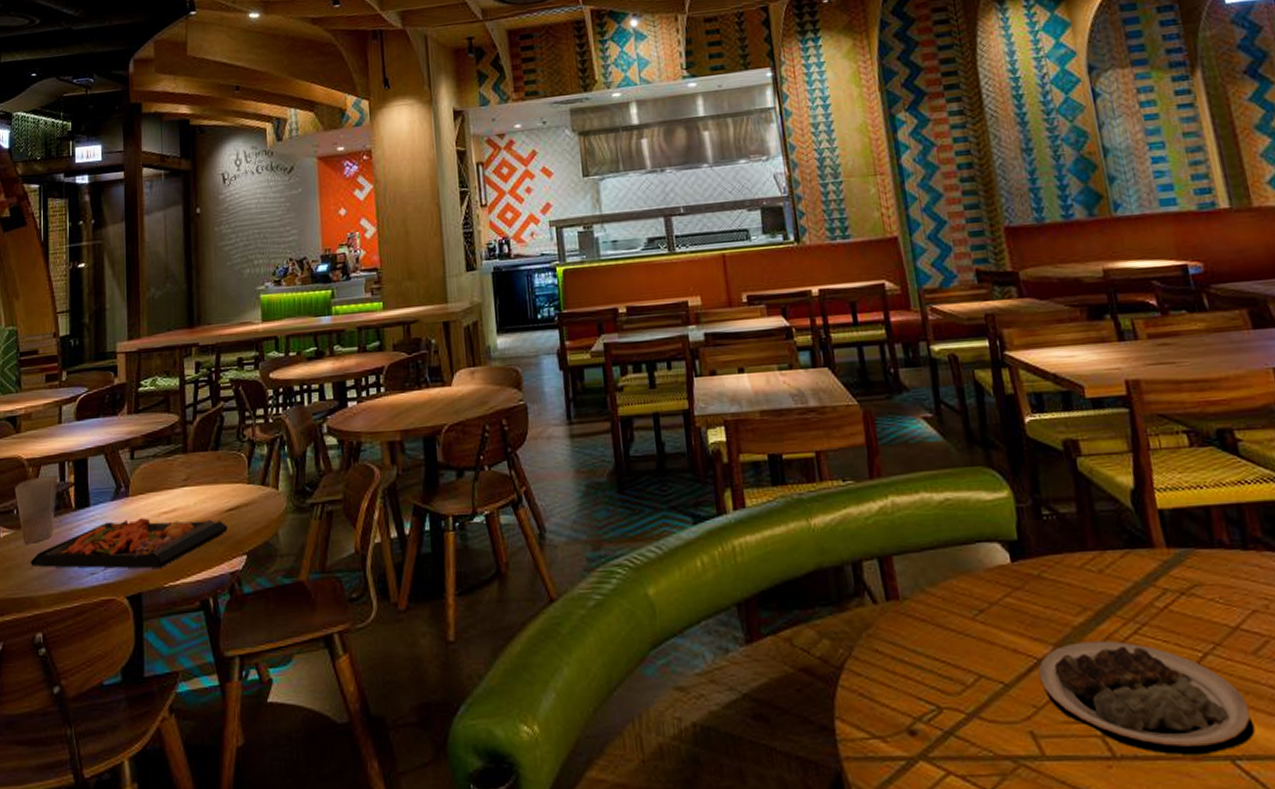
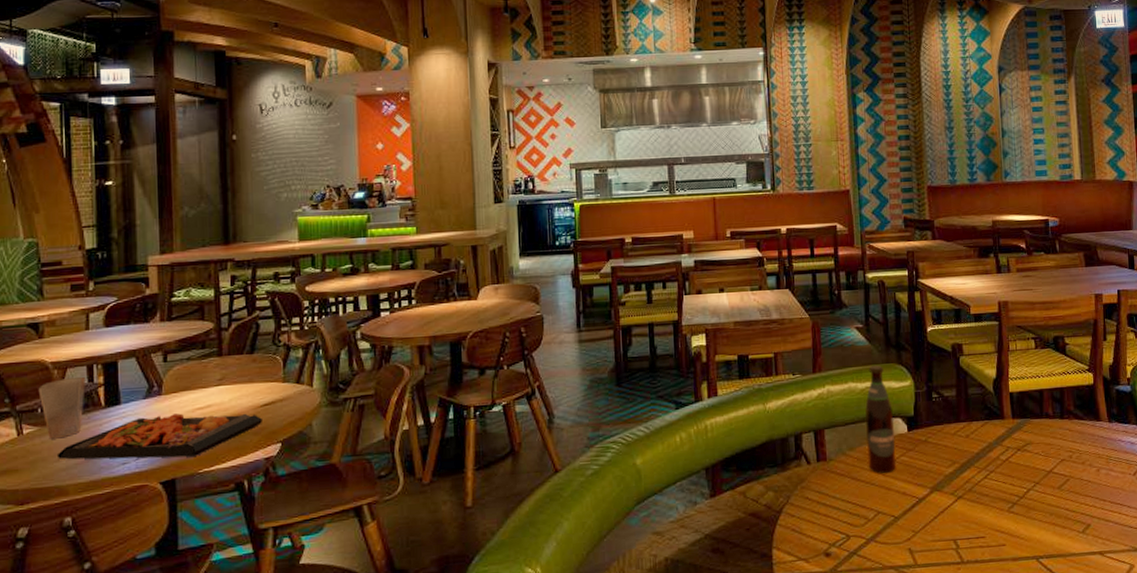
bottle: none [946,469,1000,620] -> present [865,365,897,473]
plate: present [1038,641,1255,755] -> none [918,484,1053,558]

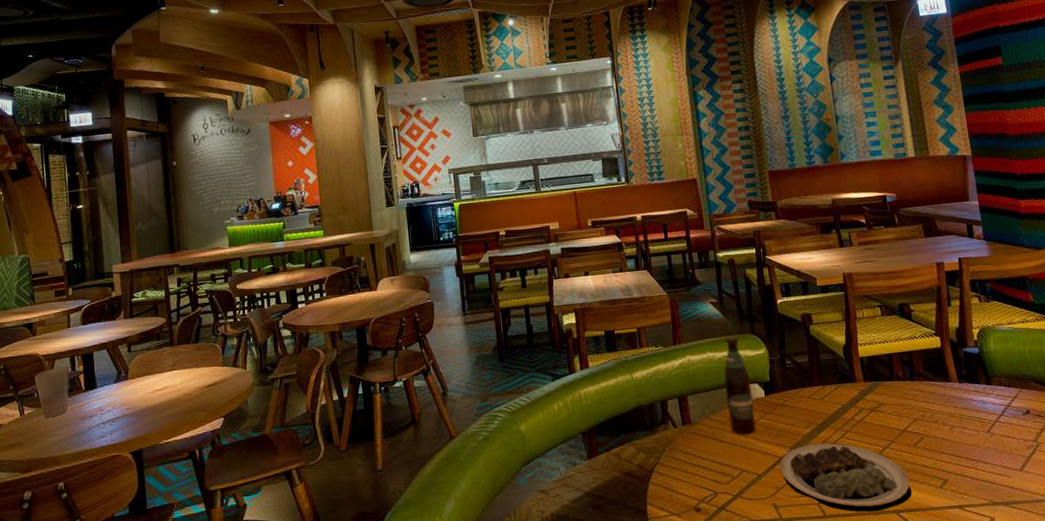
food platter: present [56,413,262,460] -> none [50,393,208,435]
plate: none [918,484,1053,558] -> present [780,443,912,512]

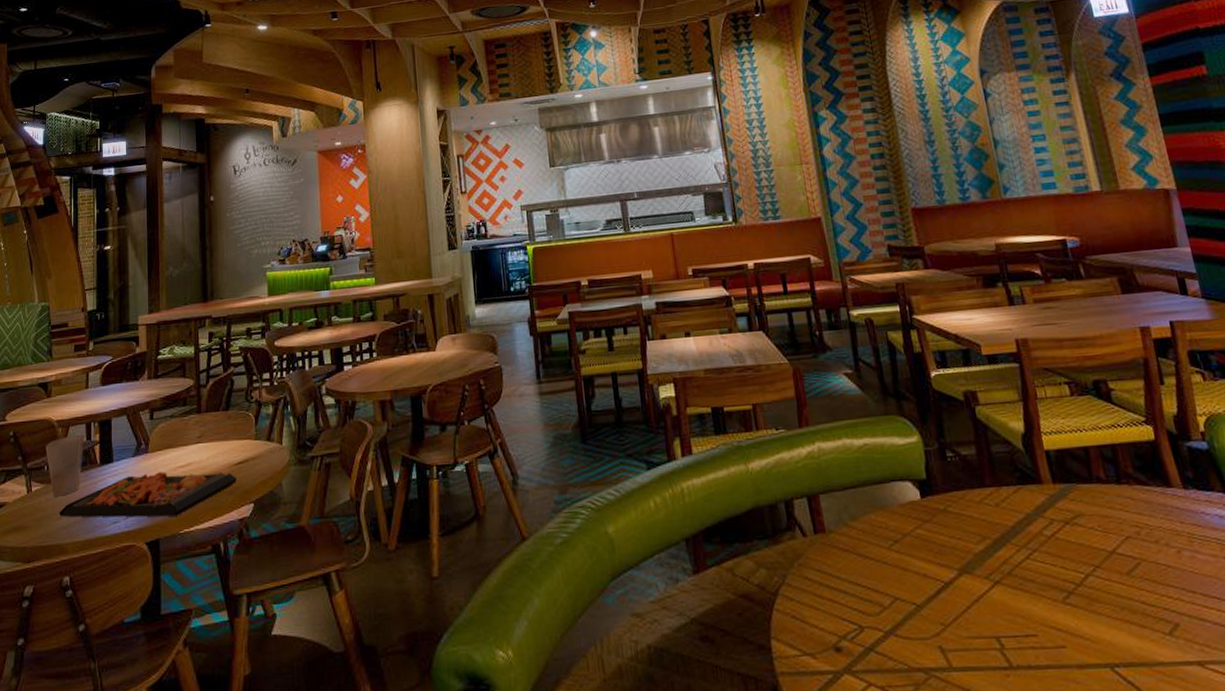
food platter: none [50,393,208,435] -> present [58,471,236,518]
bottle: present [723,336,757,435] -> none [864,418,912,550]
plate: present [780,443,912,512] -> none [945,565,1130,664]

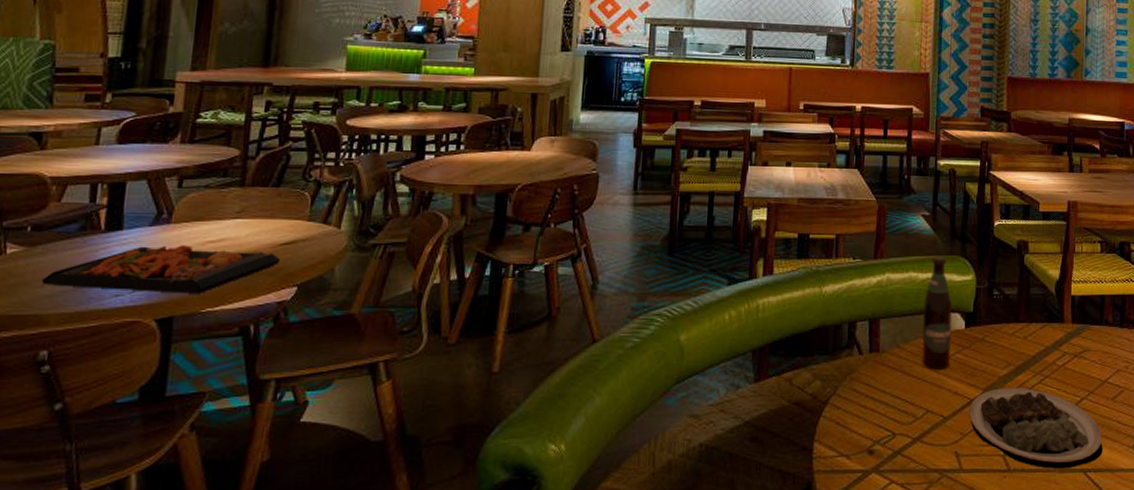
cup: present [45,434,84,497] -> none [31,195,87,262]
bottle: none [864,418,912,550] -> present [921,256,953,370]
plate: none [945,565,1130,664] -> present [969,388,1103,468]

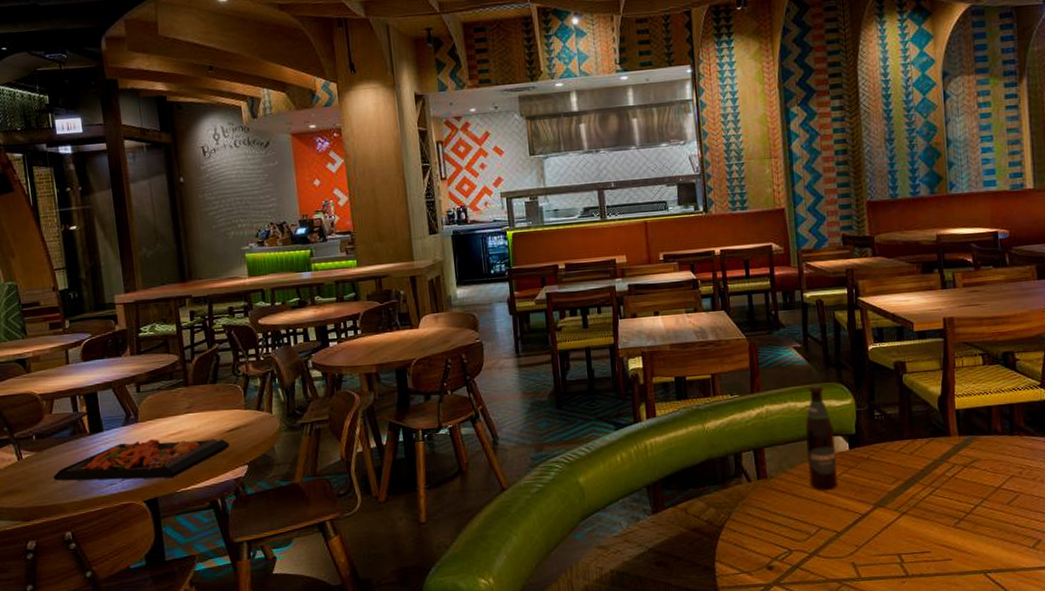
plate: present [969,388,1103,468] -> none [861,500,1002,572]

